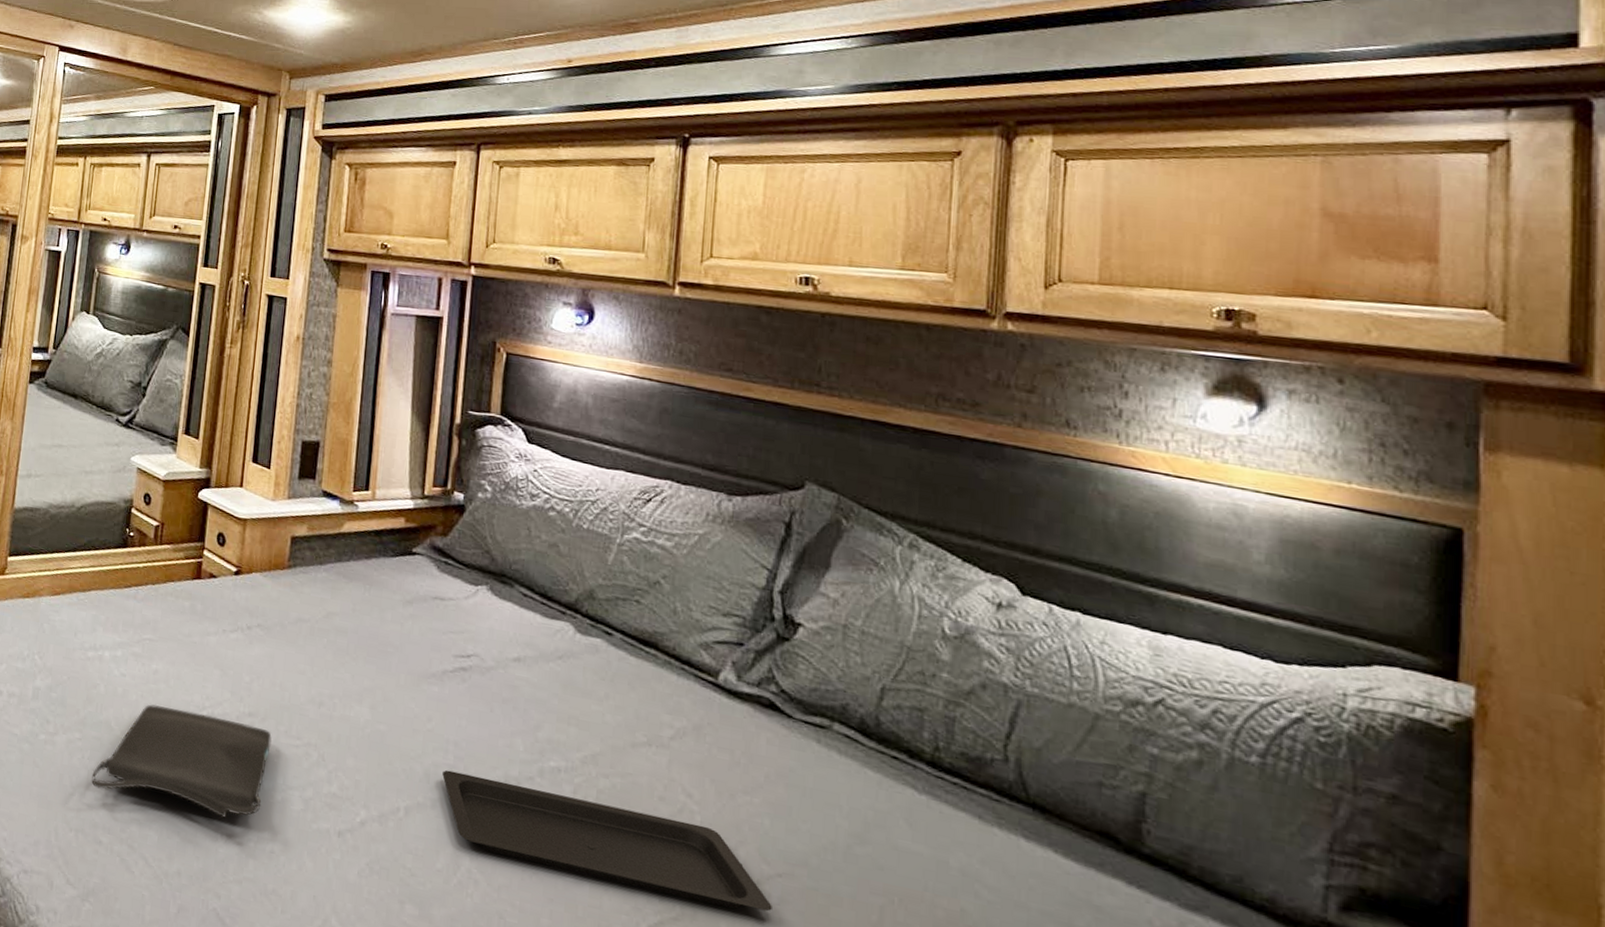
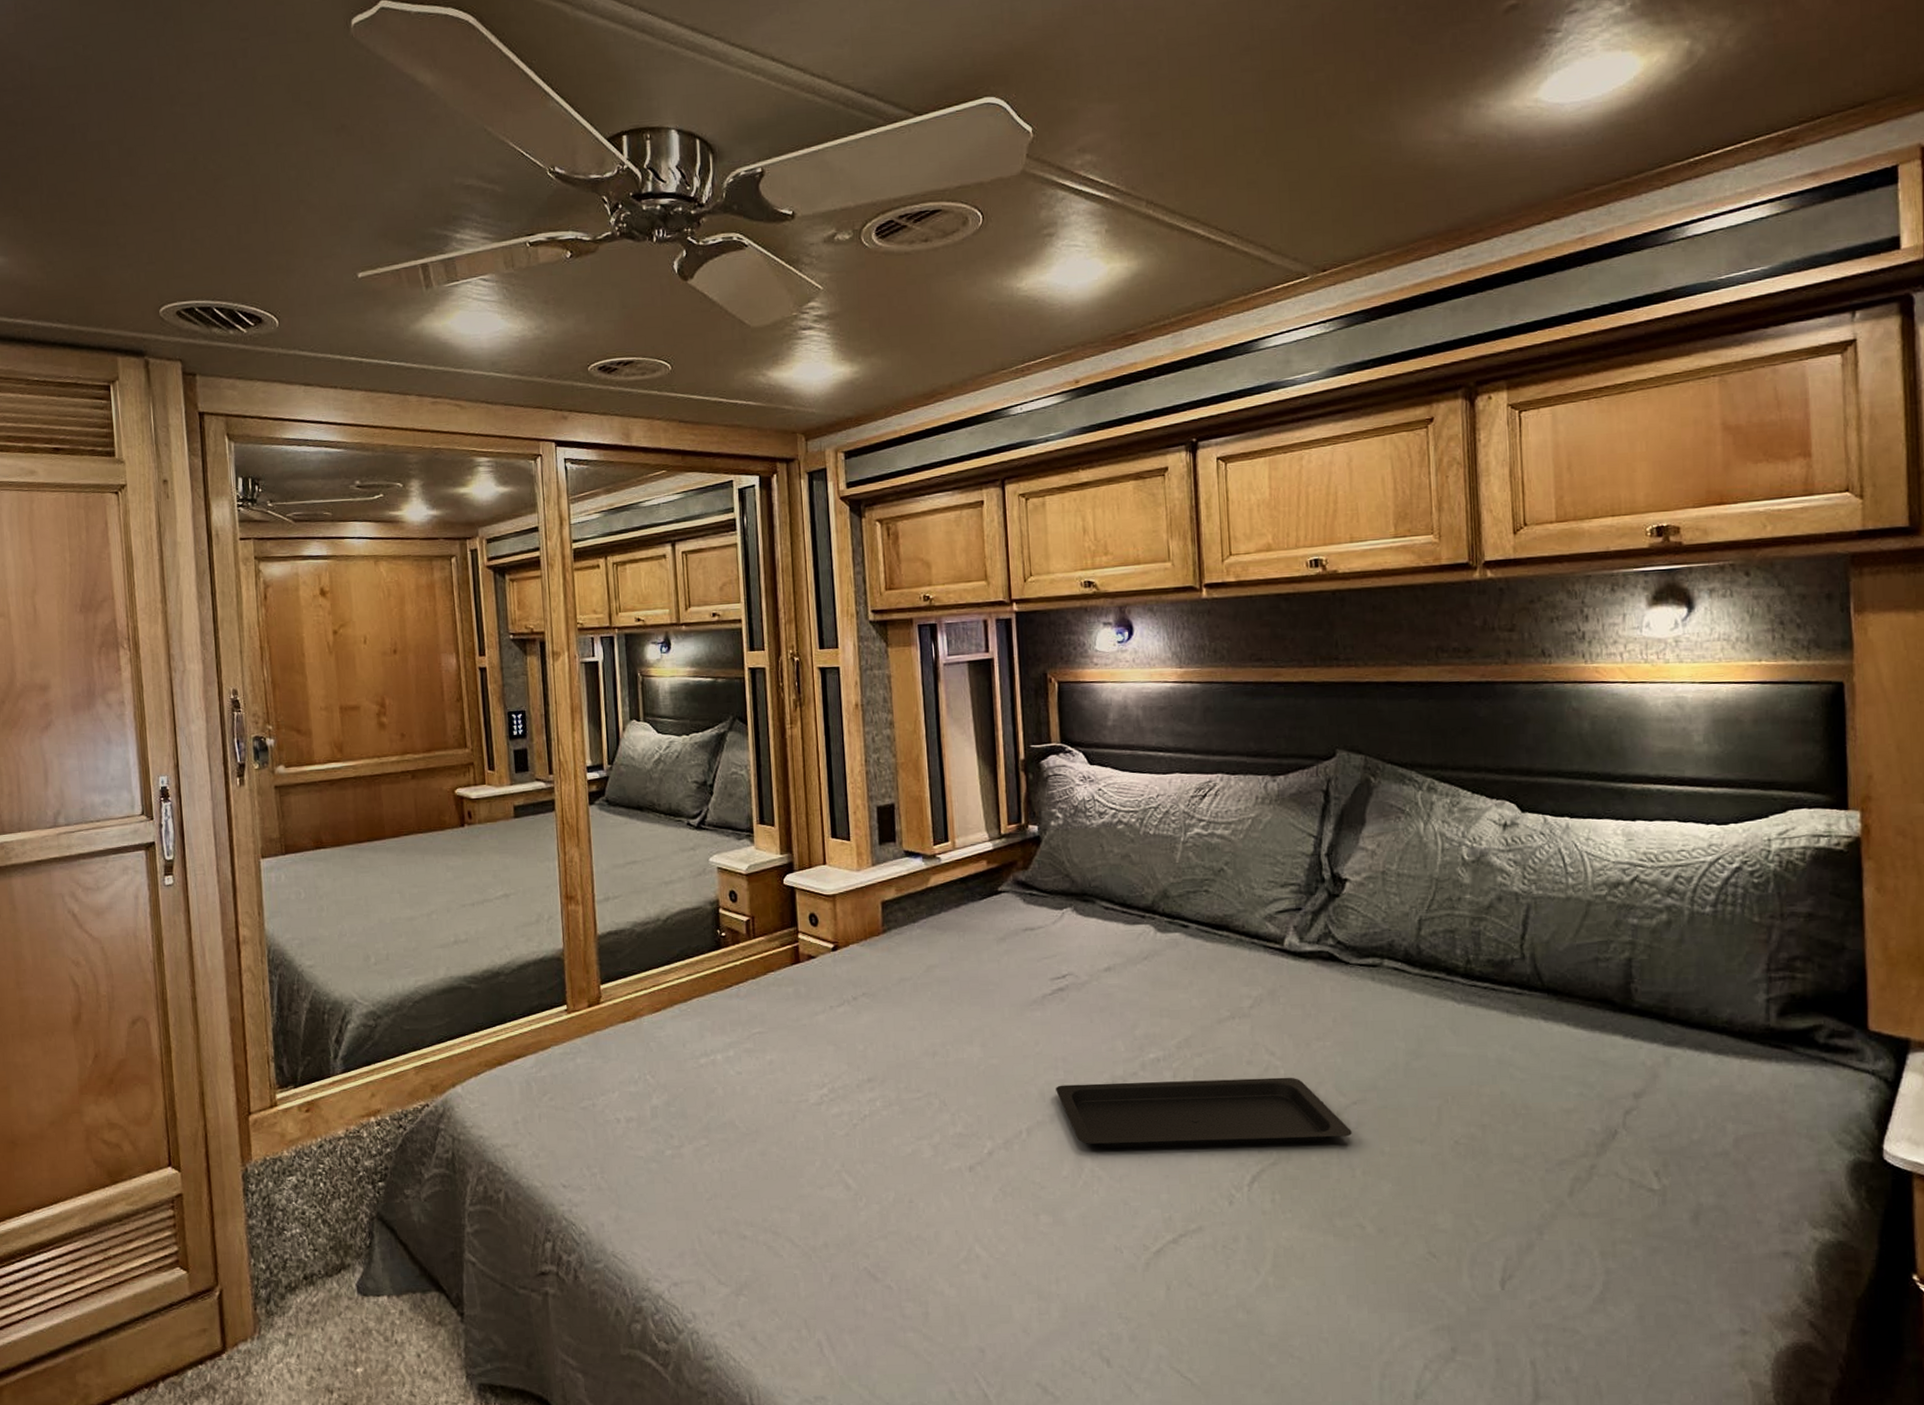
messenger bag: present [91,704,272,819] -> none [725,1090,894,1187]

